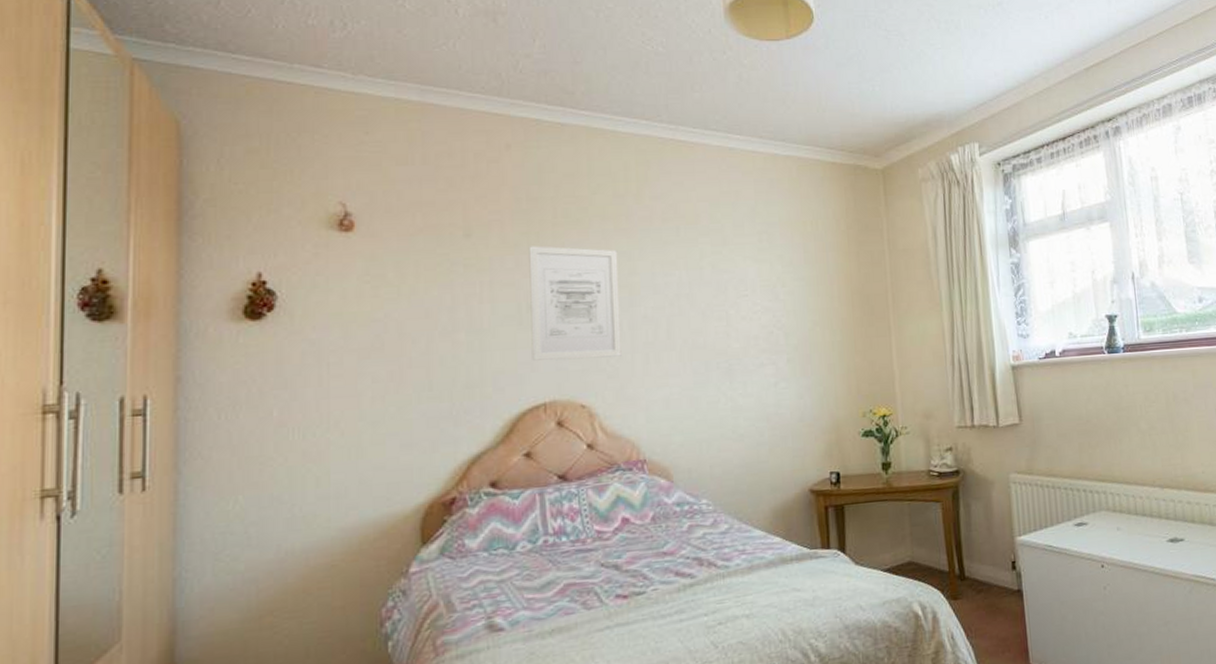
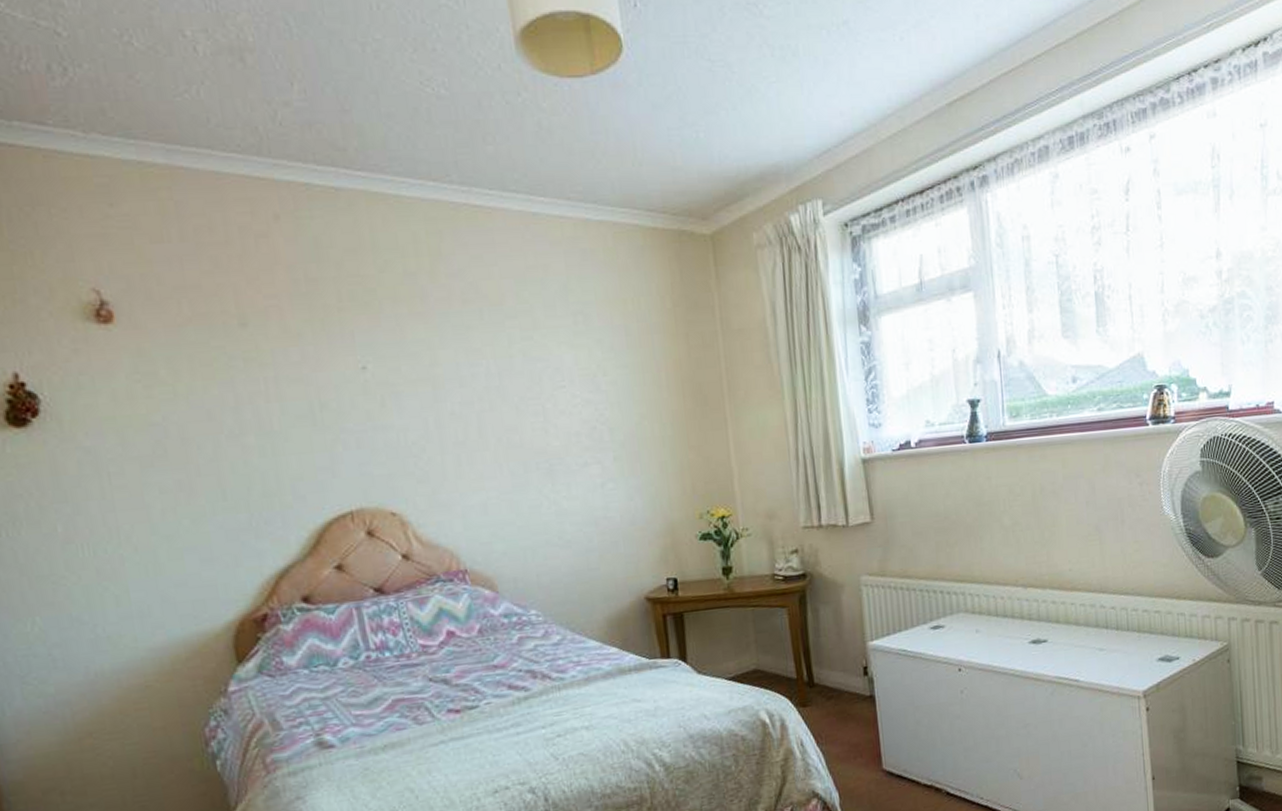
wall art: present [529,246,622,361] -> none [314,335,431,465]

